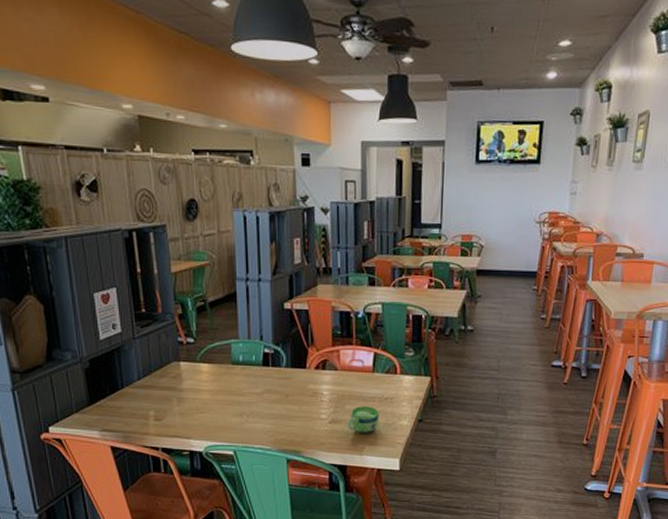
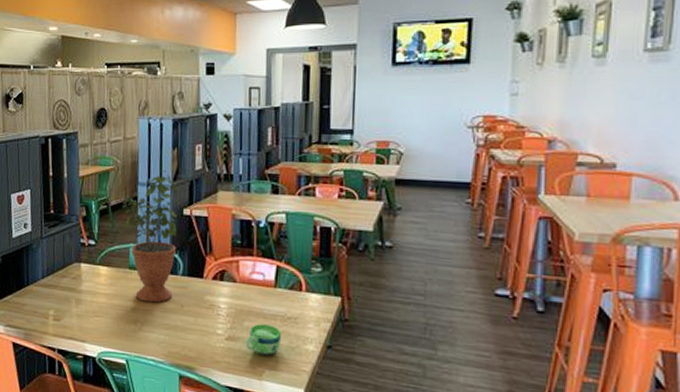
potted plant: none [220,264,279,395] -> present [121,169,179,303]

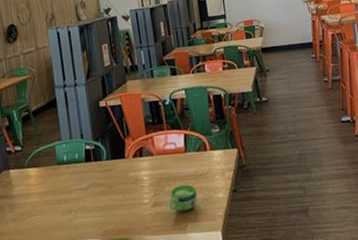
potted plant: present [121,169,179,303] -> none [42,70,100,192]

